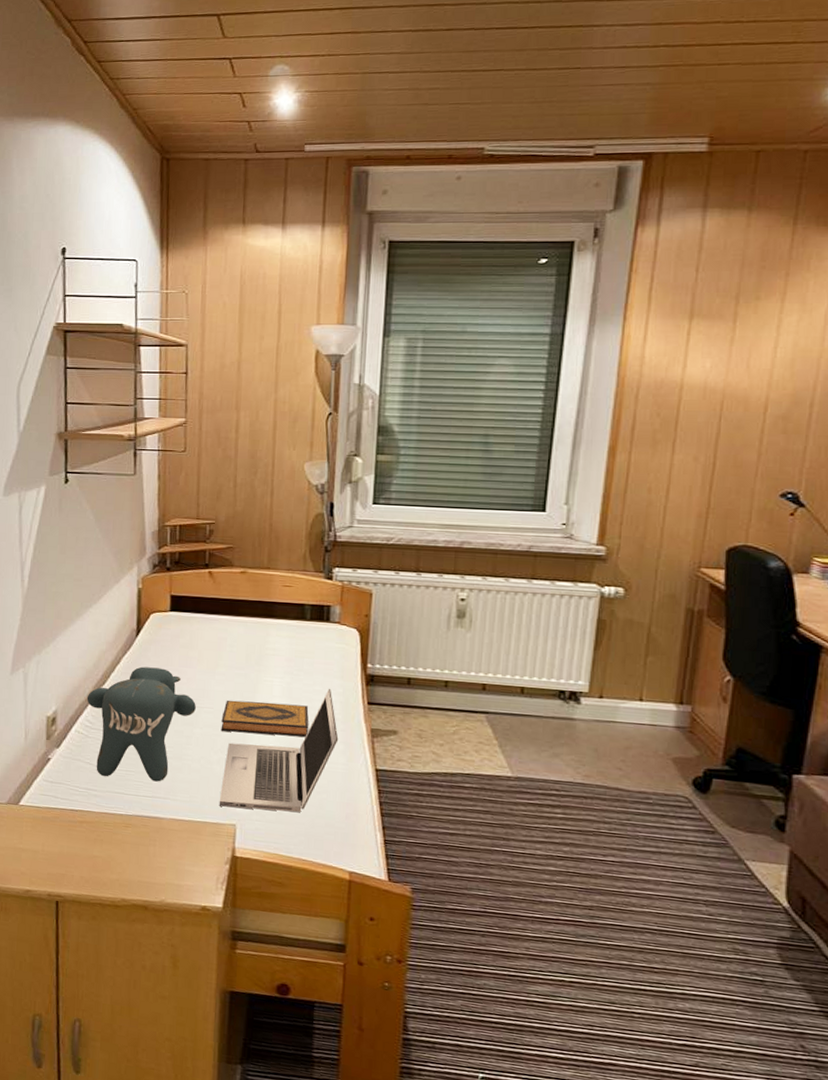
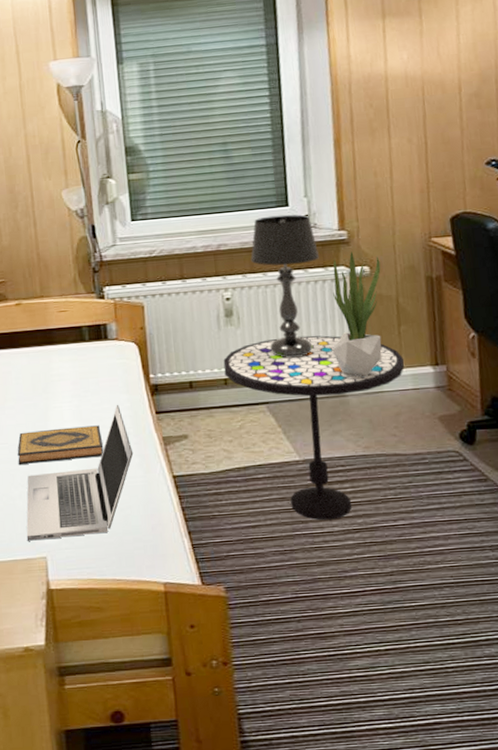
side table: none [446,648,646,843] -> present [223,335,405,520]
table lamp: none [494,519,570,672] -> present [251,214,319,358]
potted plant: none [567,569,637,704] -> present [332,251,382,377]

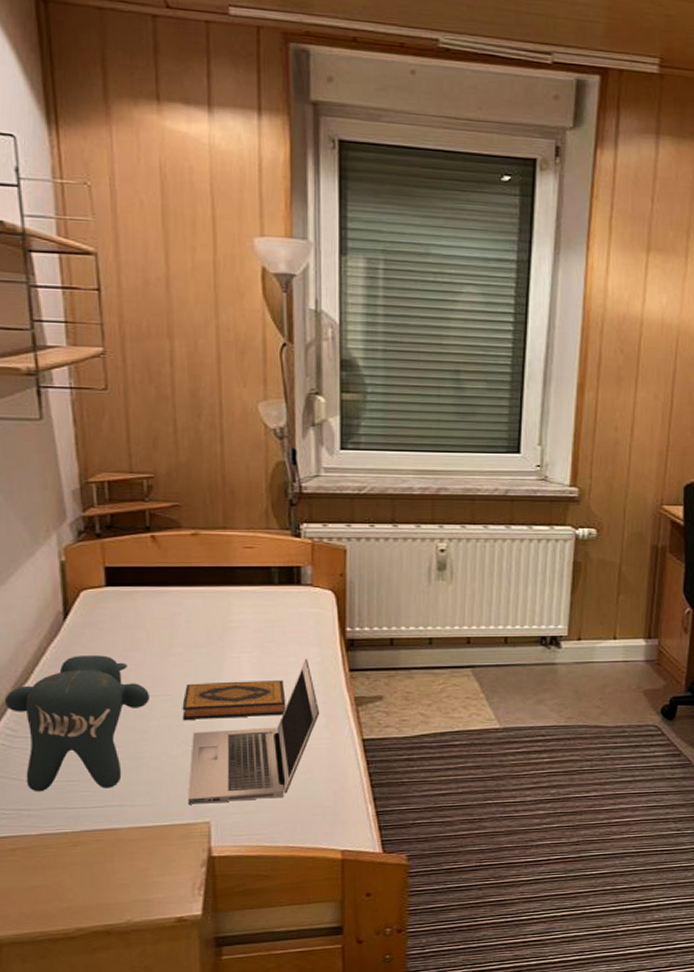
side table: present [223,335,405,520] -> none [430,598,619,790]
table lamp: present [251,214,319,358] -> none [472,462,546,620]
potted plant: present [332,251,382,377] -> none [547,511,608,646]

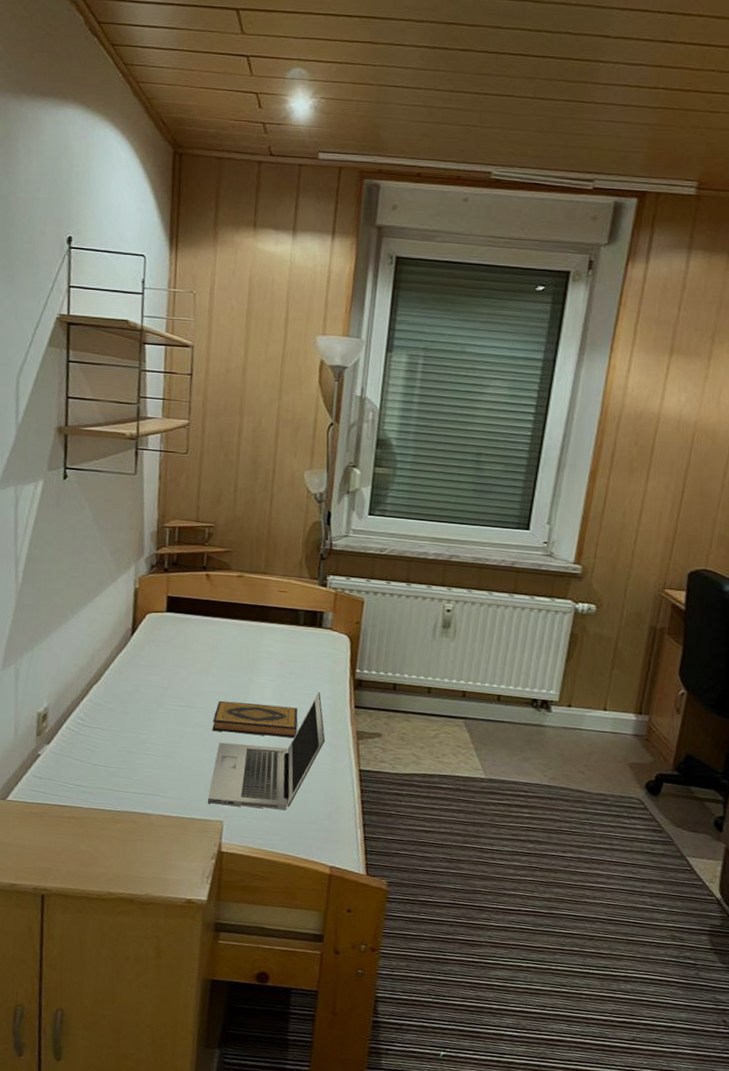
teddy bear: present [4,655,149,792] -> none [79,666,189,779]

